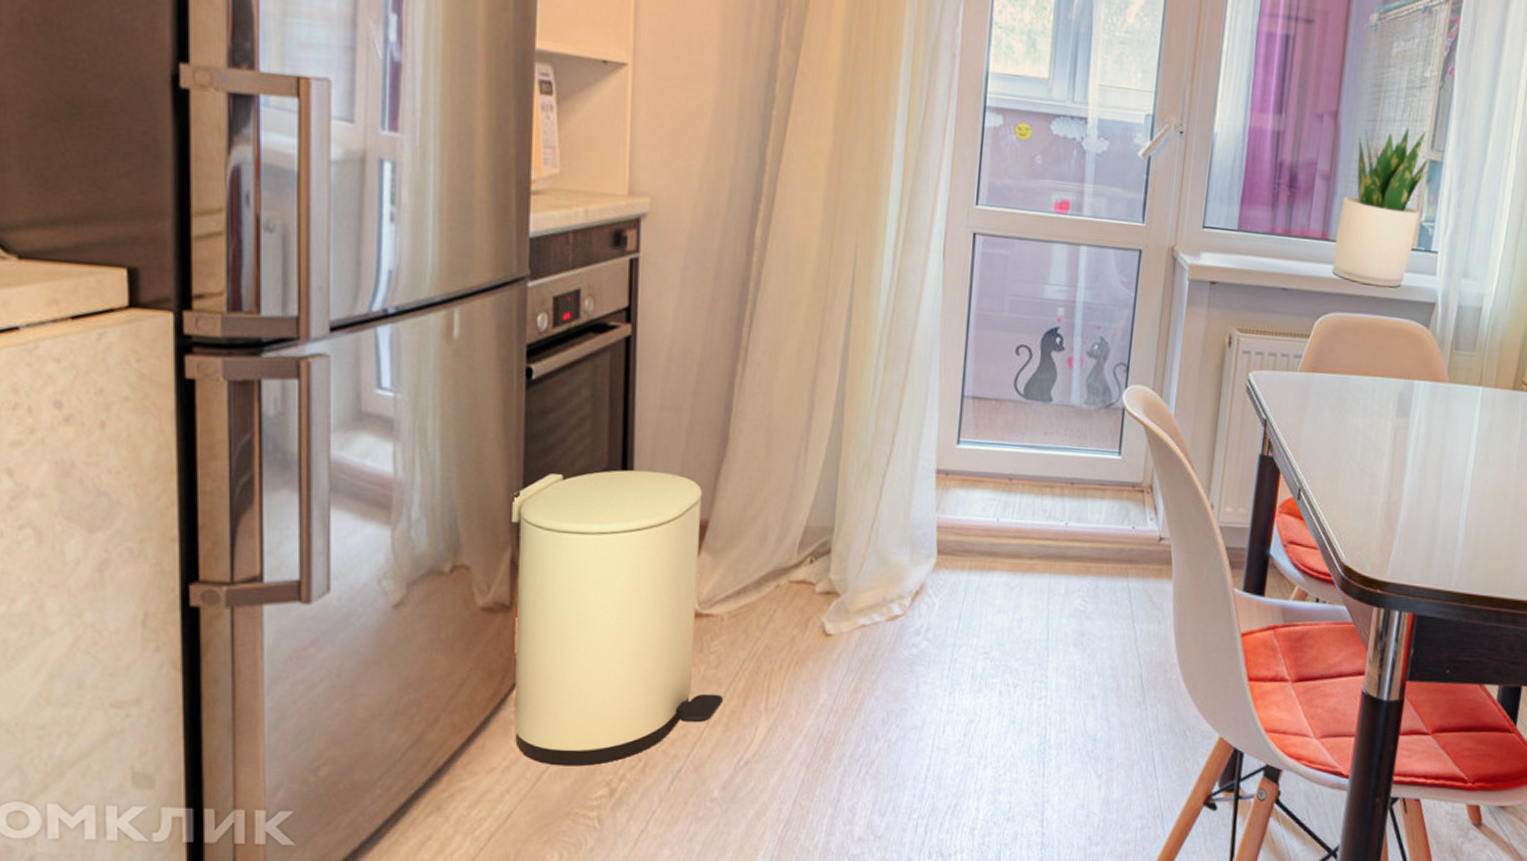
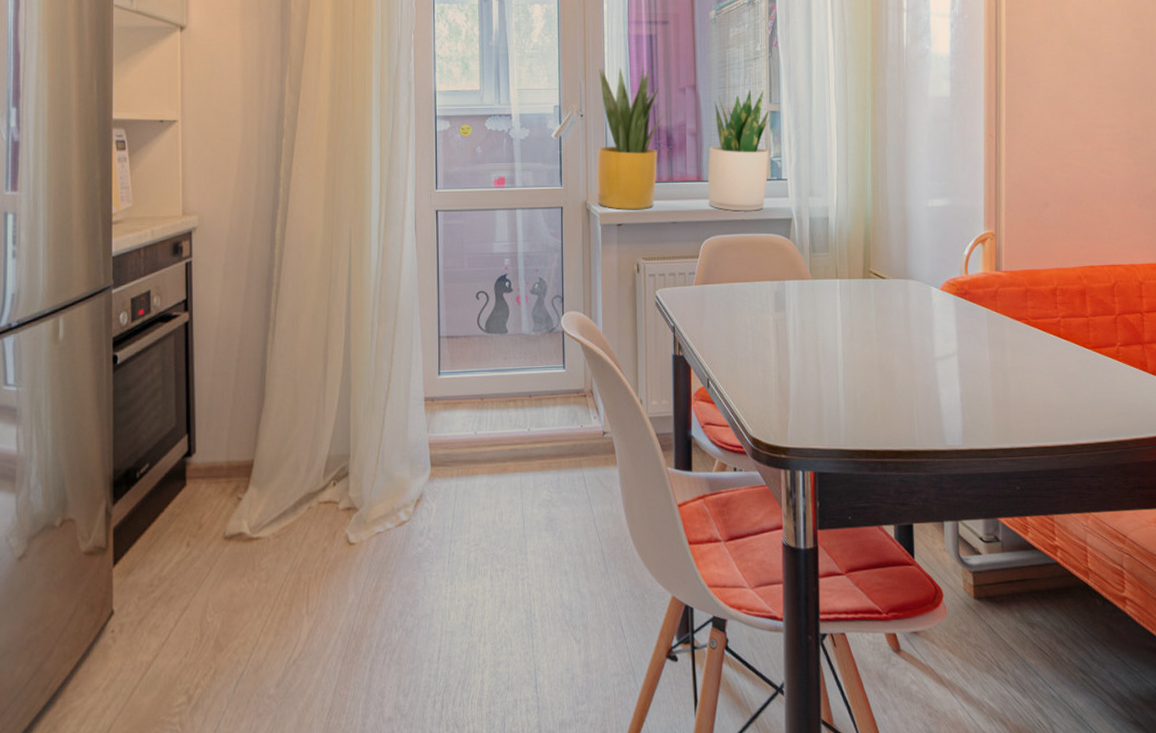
pedal bin: present [508,470,724,767] -> none [103,425,274,680]
planter: none [1188,72,1297,267] -> present [597,63,668,210]

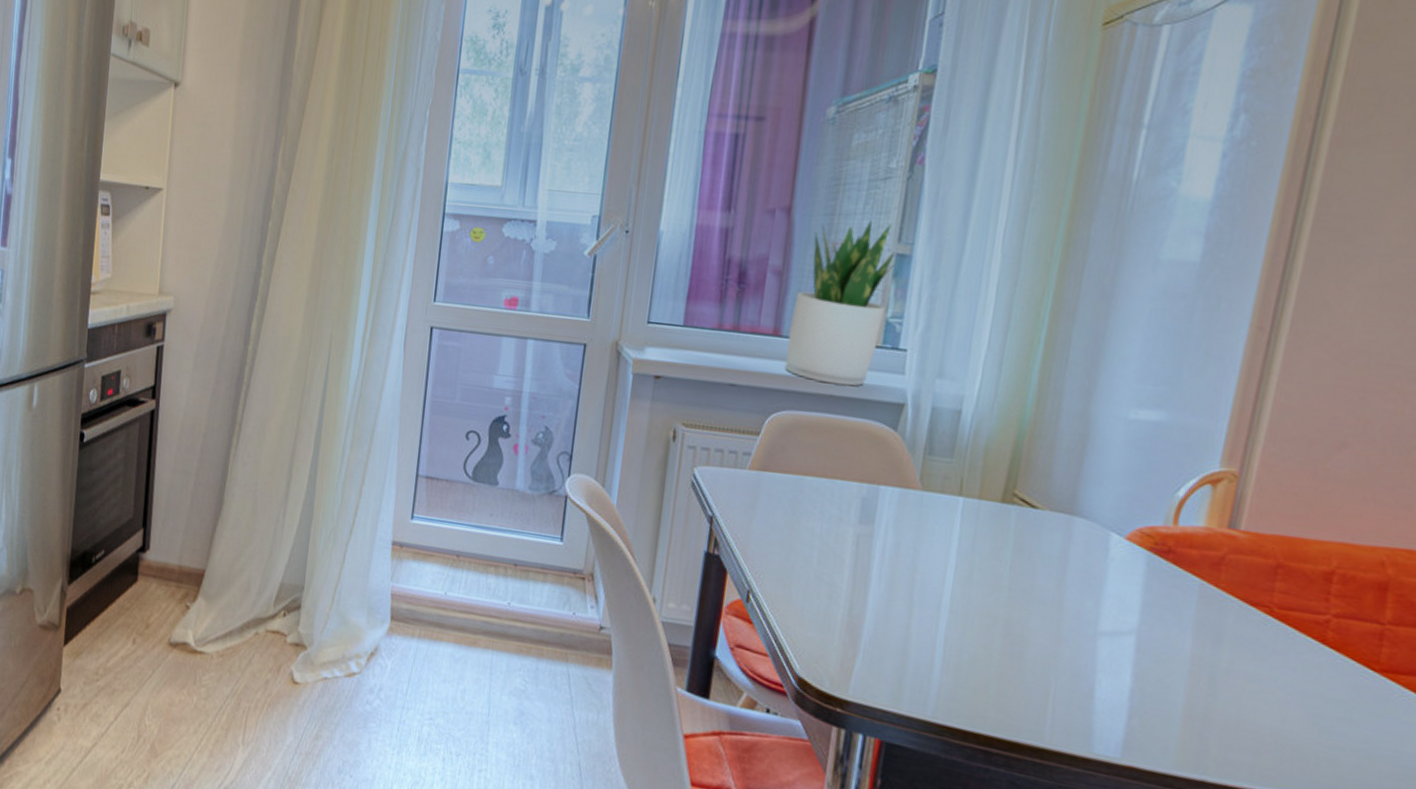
planter: present [597,63,668,210] -> none [632,170,746,362]

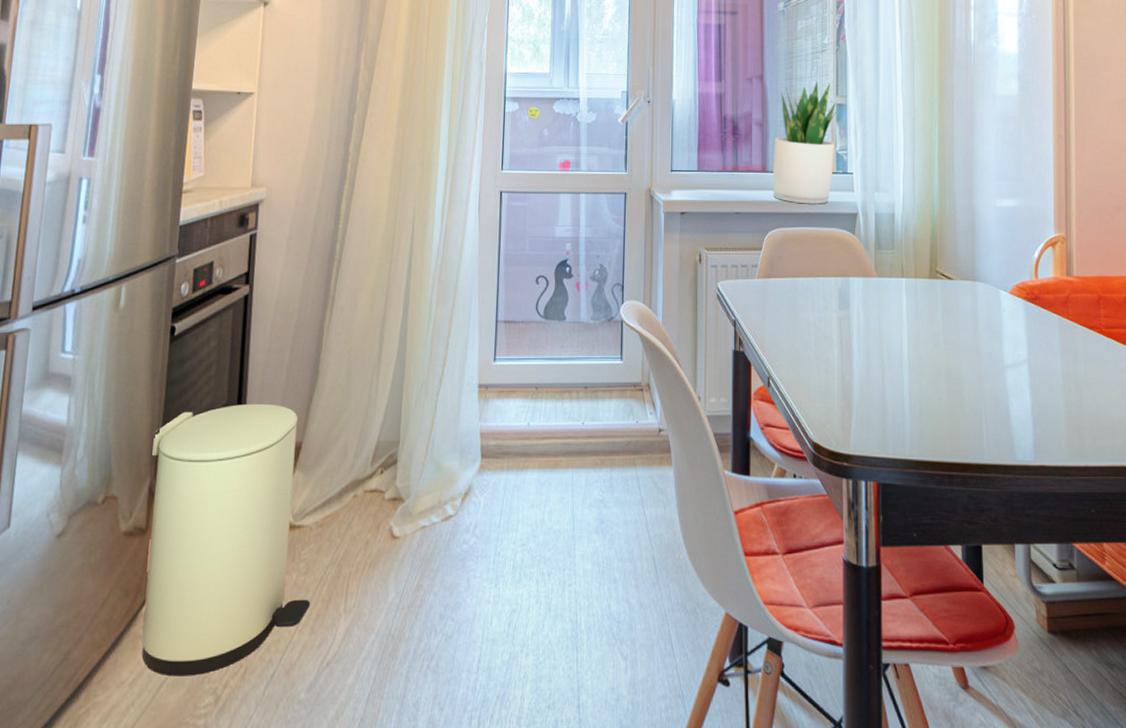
pedal bin: none [56,520,210,770] -> present [141,403,311,677]

